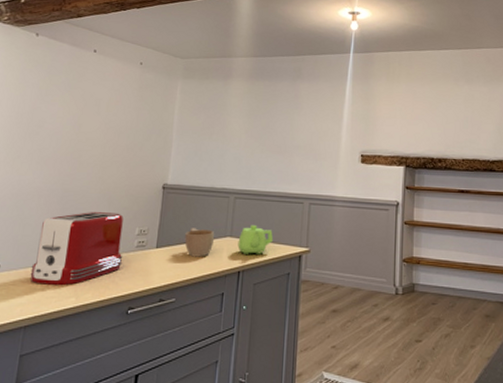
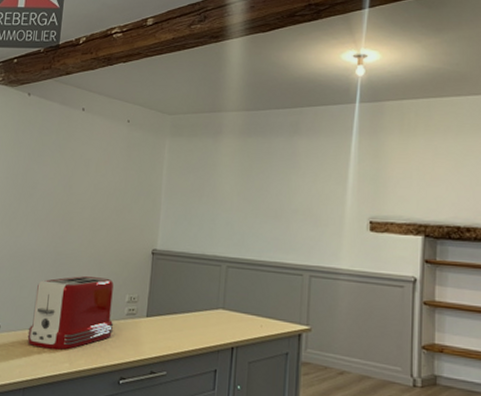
cup: present [184,228,215,257] -> none [175,297,206,330]
teapot: present [237,224,274,254] -> none [230,296,270,330]

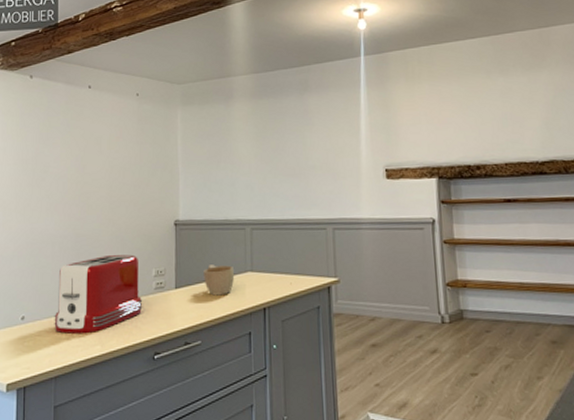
cup: none [175,297,206,330] -> present [203,265,235,296]

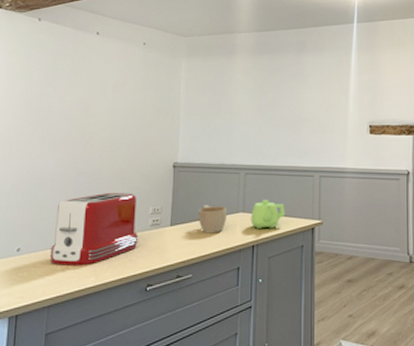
teapot: none [260,256,298,289] -> present [250,199,286,229]

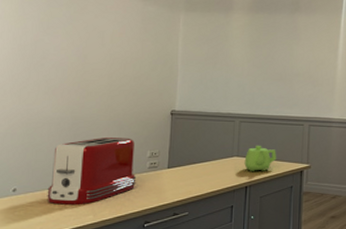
cup: present [198,205,228,233] -> none [194,150,223,175]

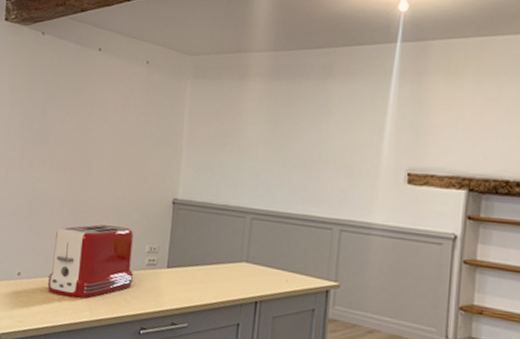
teapot: present [244,145,277,171] -> none [254,250,296,285]

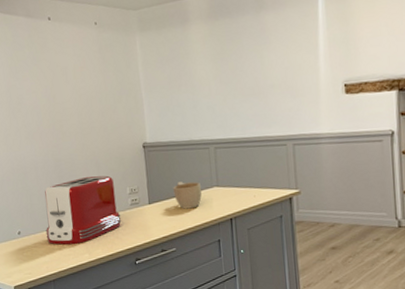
cup: none [196,249,229,282] -> present [173,182,202,209]

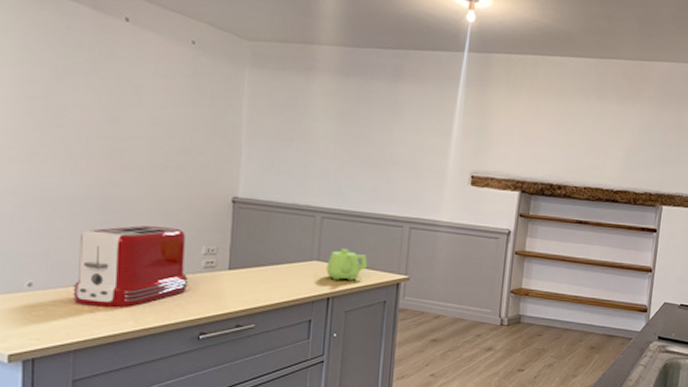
cup: present [173,182,202,209] -> none [263,249,299,282]
teapot: none [225,172,261,202] -> present [326,248,368,281]

